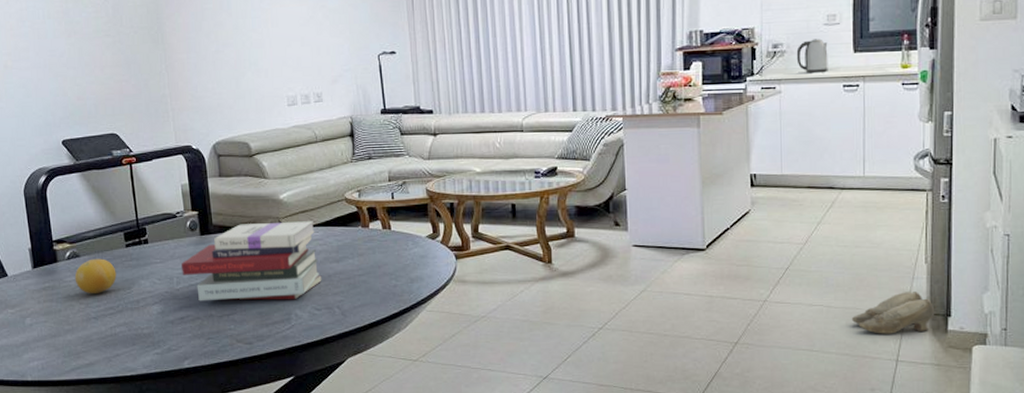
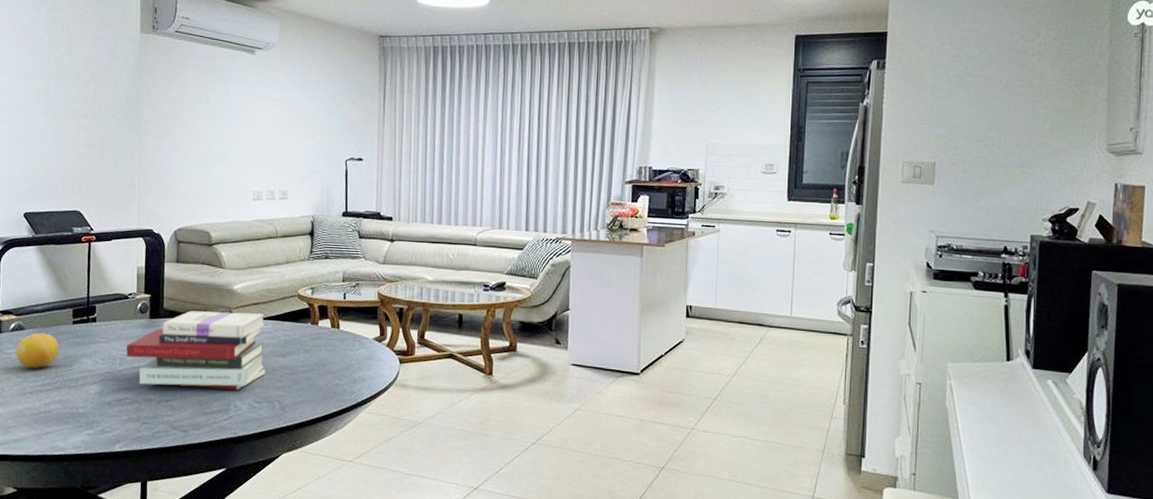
kettle: present [796,39,828,74] -> none [735,185,765,217]
slippers: present [851,292,935,334] -> none [772,430,851,471]

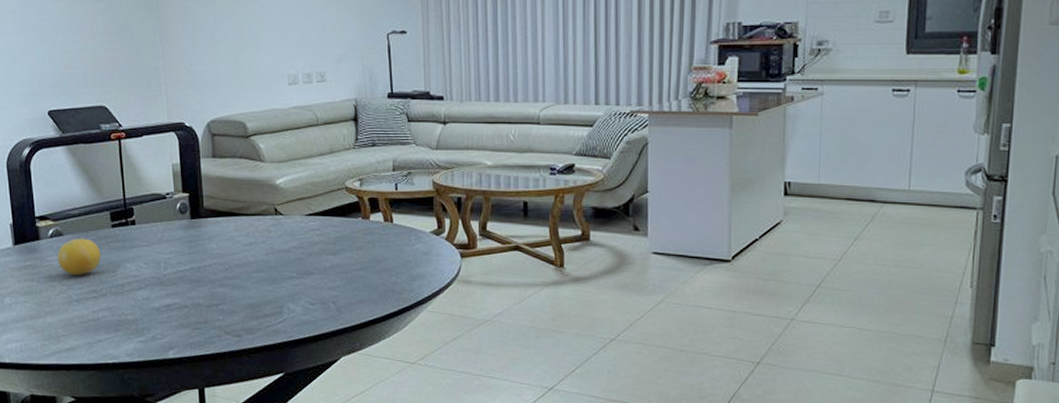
books: present [126,310,266,391] -> none [170,208,317,293]

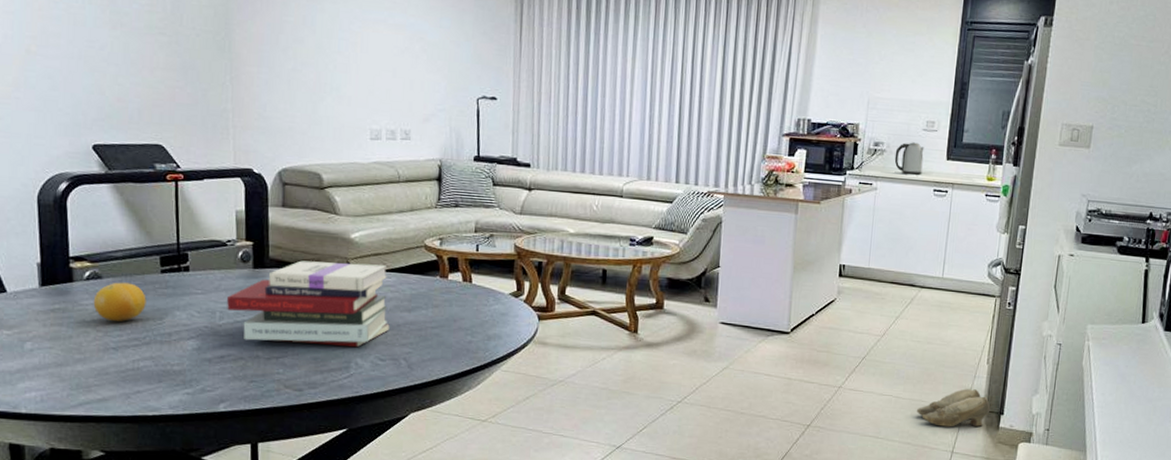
books: none [170,208,317,293] -> present [227,260,390,348]
kettle: none [842,37,878,75] -> present [894,142,924,176]
slippers: none [885,317,978,362] -> present [916,389,991,428]

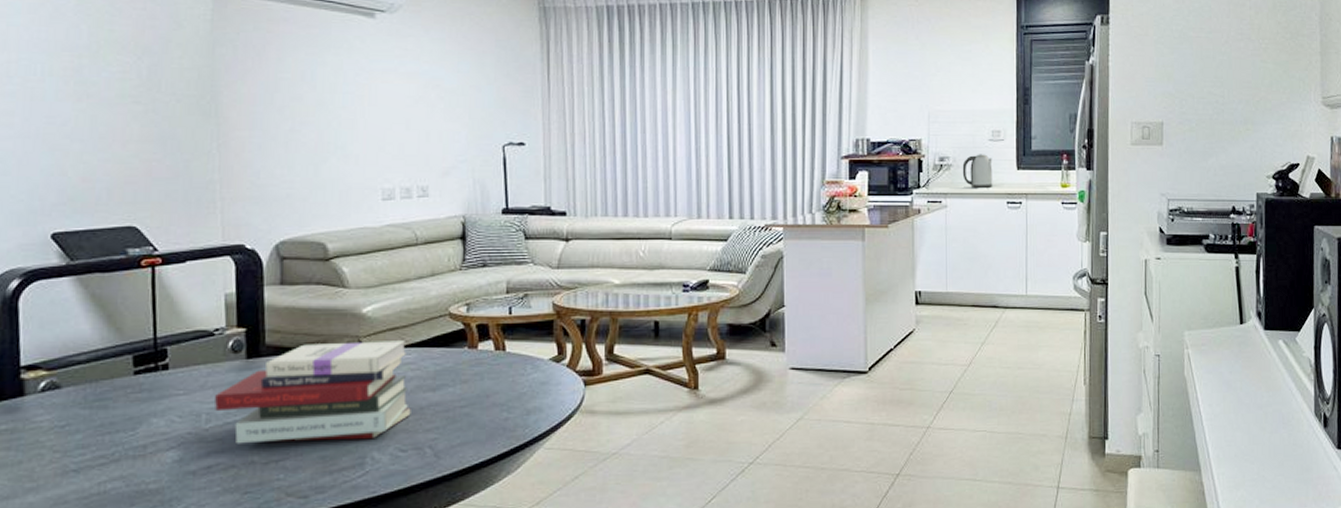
fruit: present [93,282,146,322] -> none [49,390,116,438]
slippers: present [916,389,991,428] -> none [1014,414,1094,460]

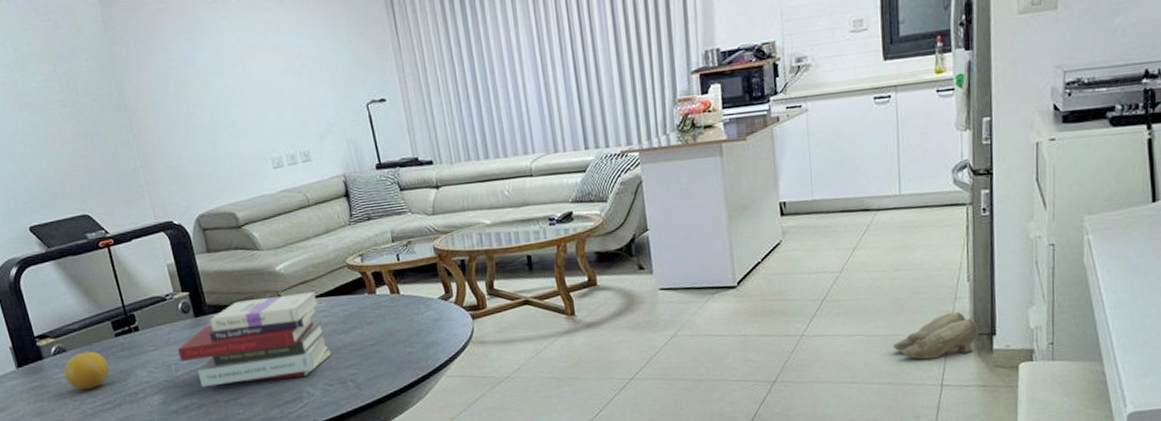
fruit: none [49,390,116,438] -> present [63,351,110,390]
kettle: present [962,154,993,189] -> none [822,48,857,88]
slippers: none [1014,414,1094,460] -> present [892,312,980,360]

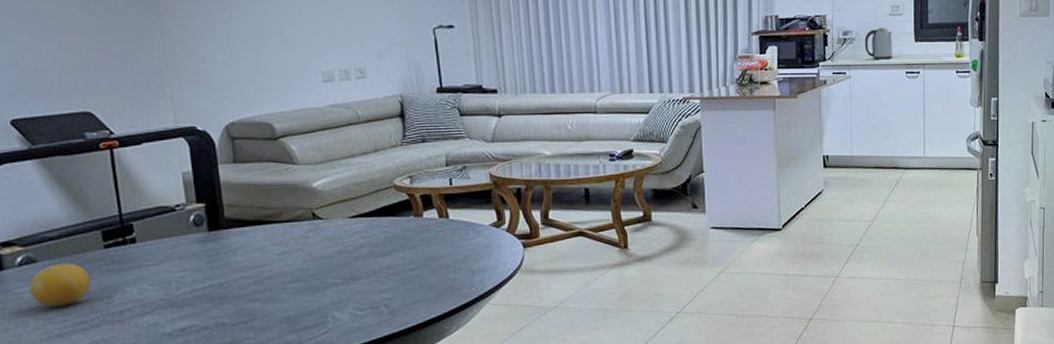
books: present [178,292,331,388] -> none [183,211,366,308]
kettle: none [822,48,857,88] -> present [864,28,893,61]
slippers: present [892,312,980,360] -> none [914,262,985,303]

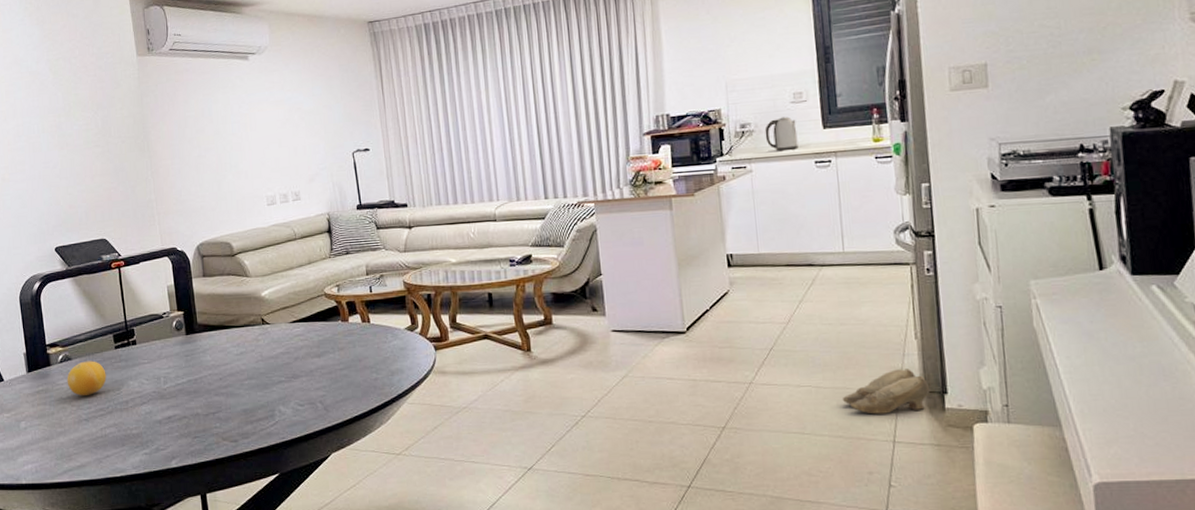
slippers: none [914,262,985,303] -> present [842,369,931,414]

